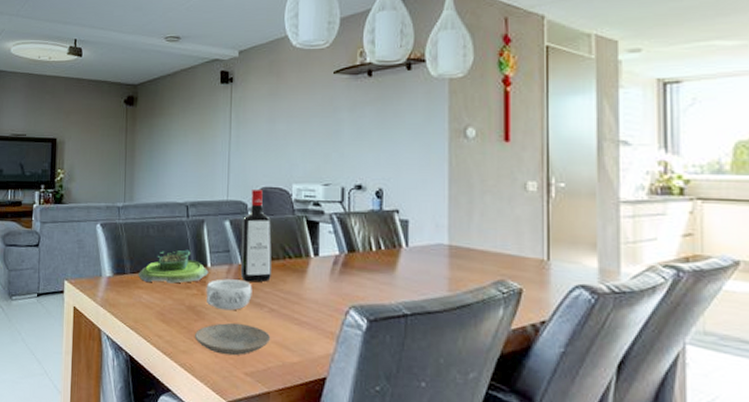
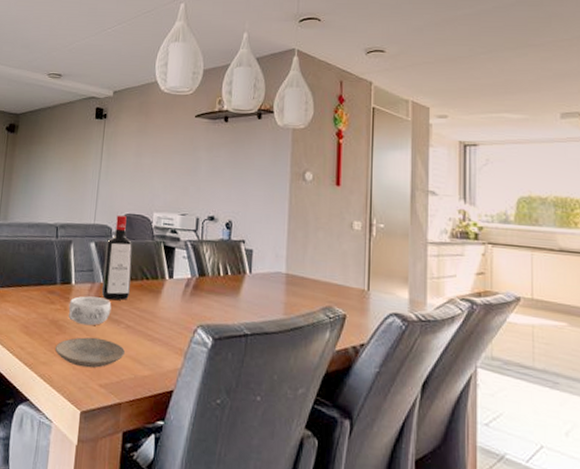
plant pot: present [139,250,209,284] -> none [7,267,73,299]

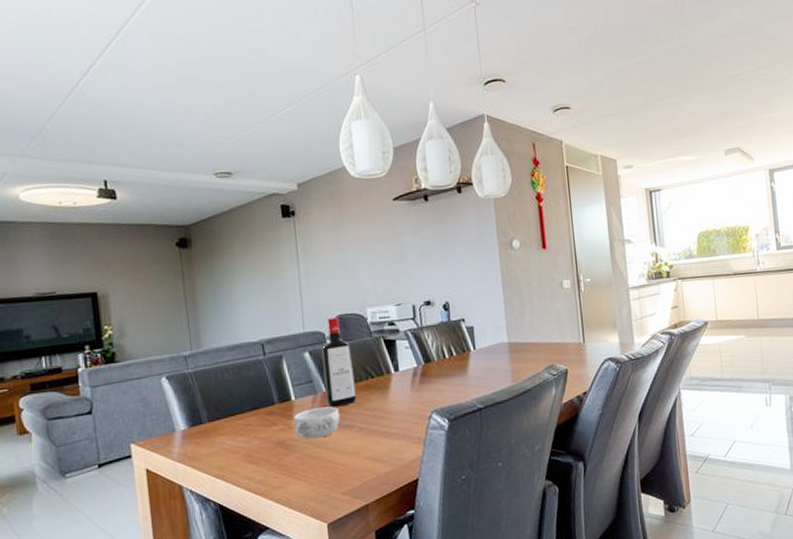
plate: present [54,337,126,368] -> none [286,447,364,481]

